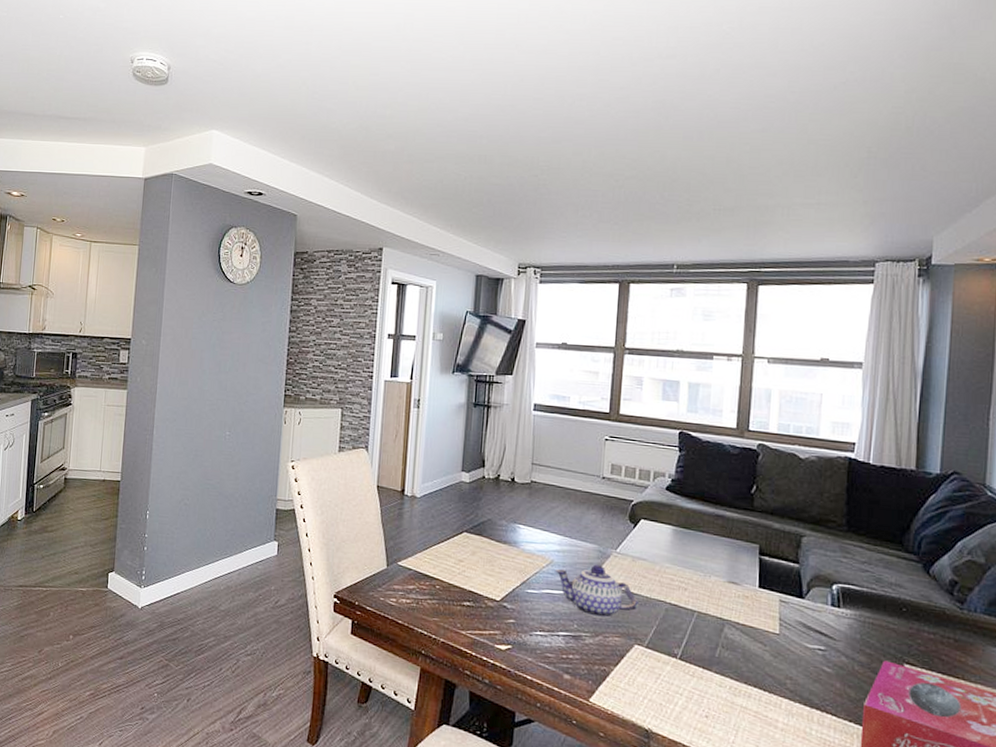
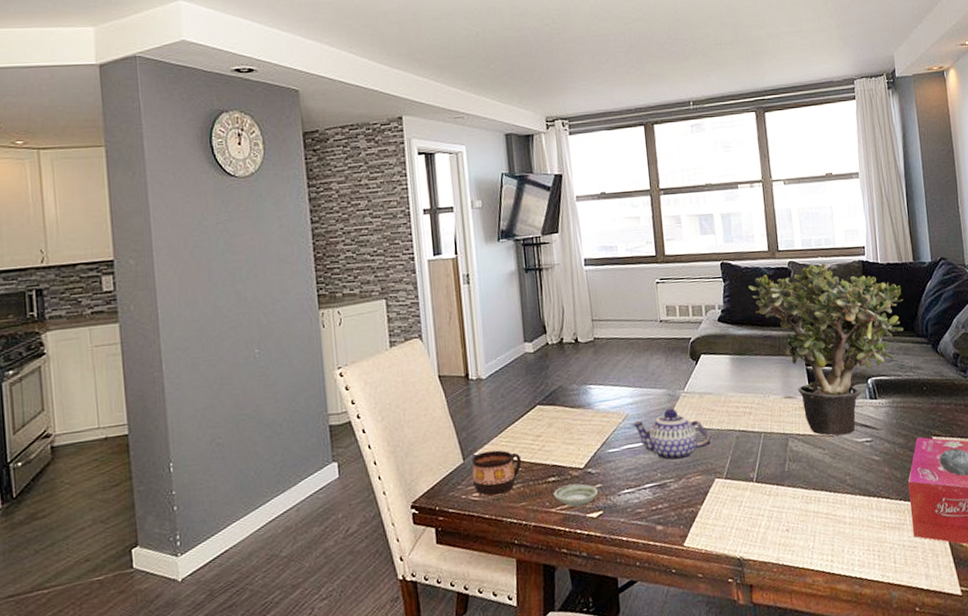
cup: none [392,563,441,606] -> present [471,450,522,496]
saucer: none [466,612,510,637] -> present [553,483,598,508]
potted plant: none [707,452,895,637] -> present [748,263,904,436]

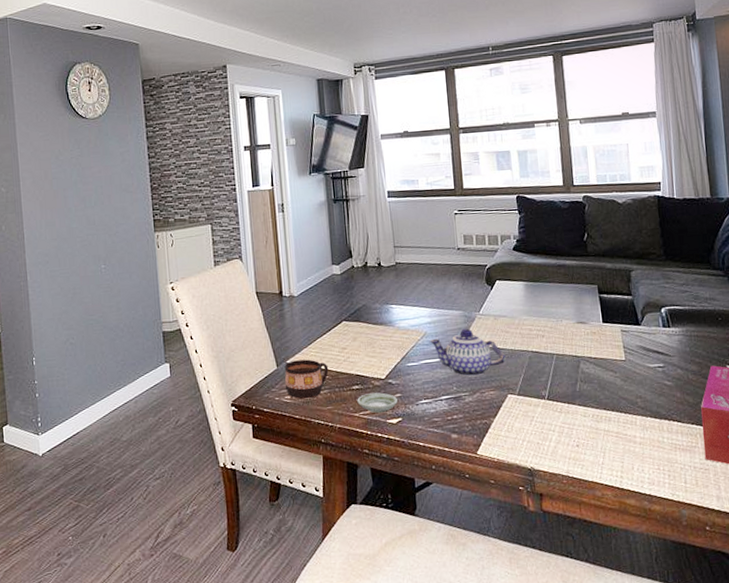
potted plant: present [748,263,904,436] -> none [543,197,700,360]

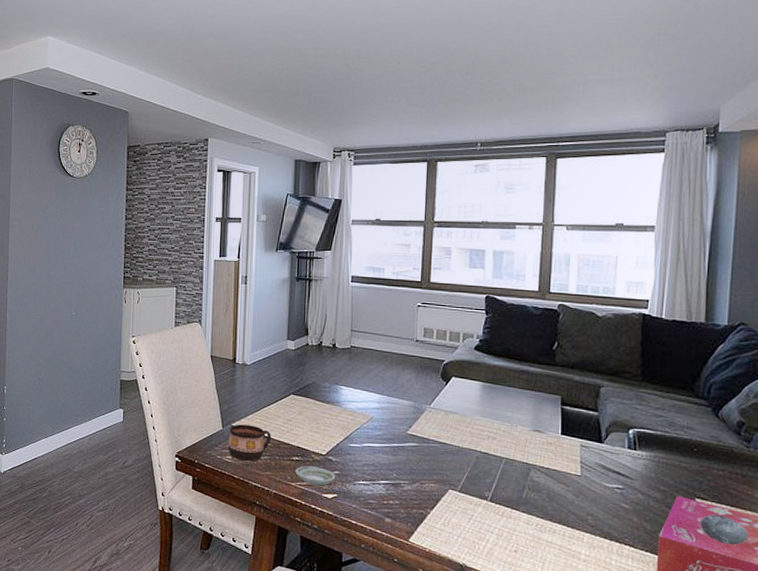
teapot: present [429,328,507,377] -> none [374,419,453,468]

